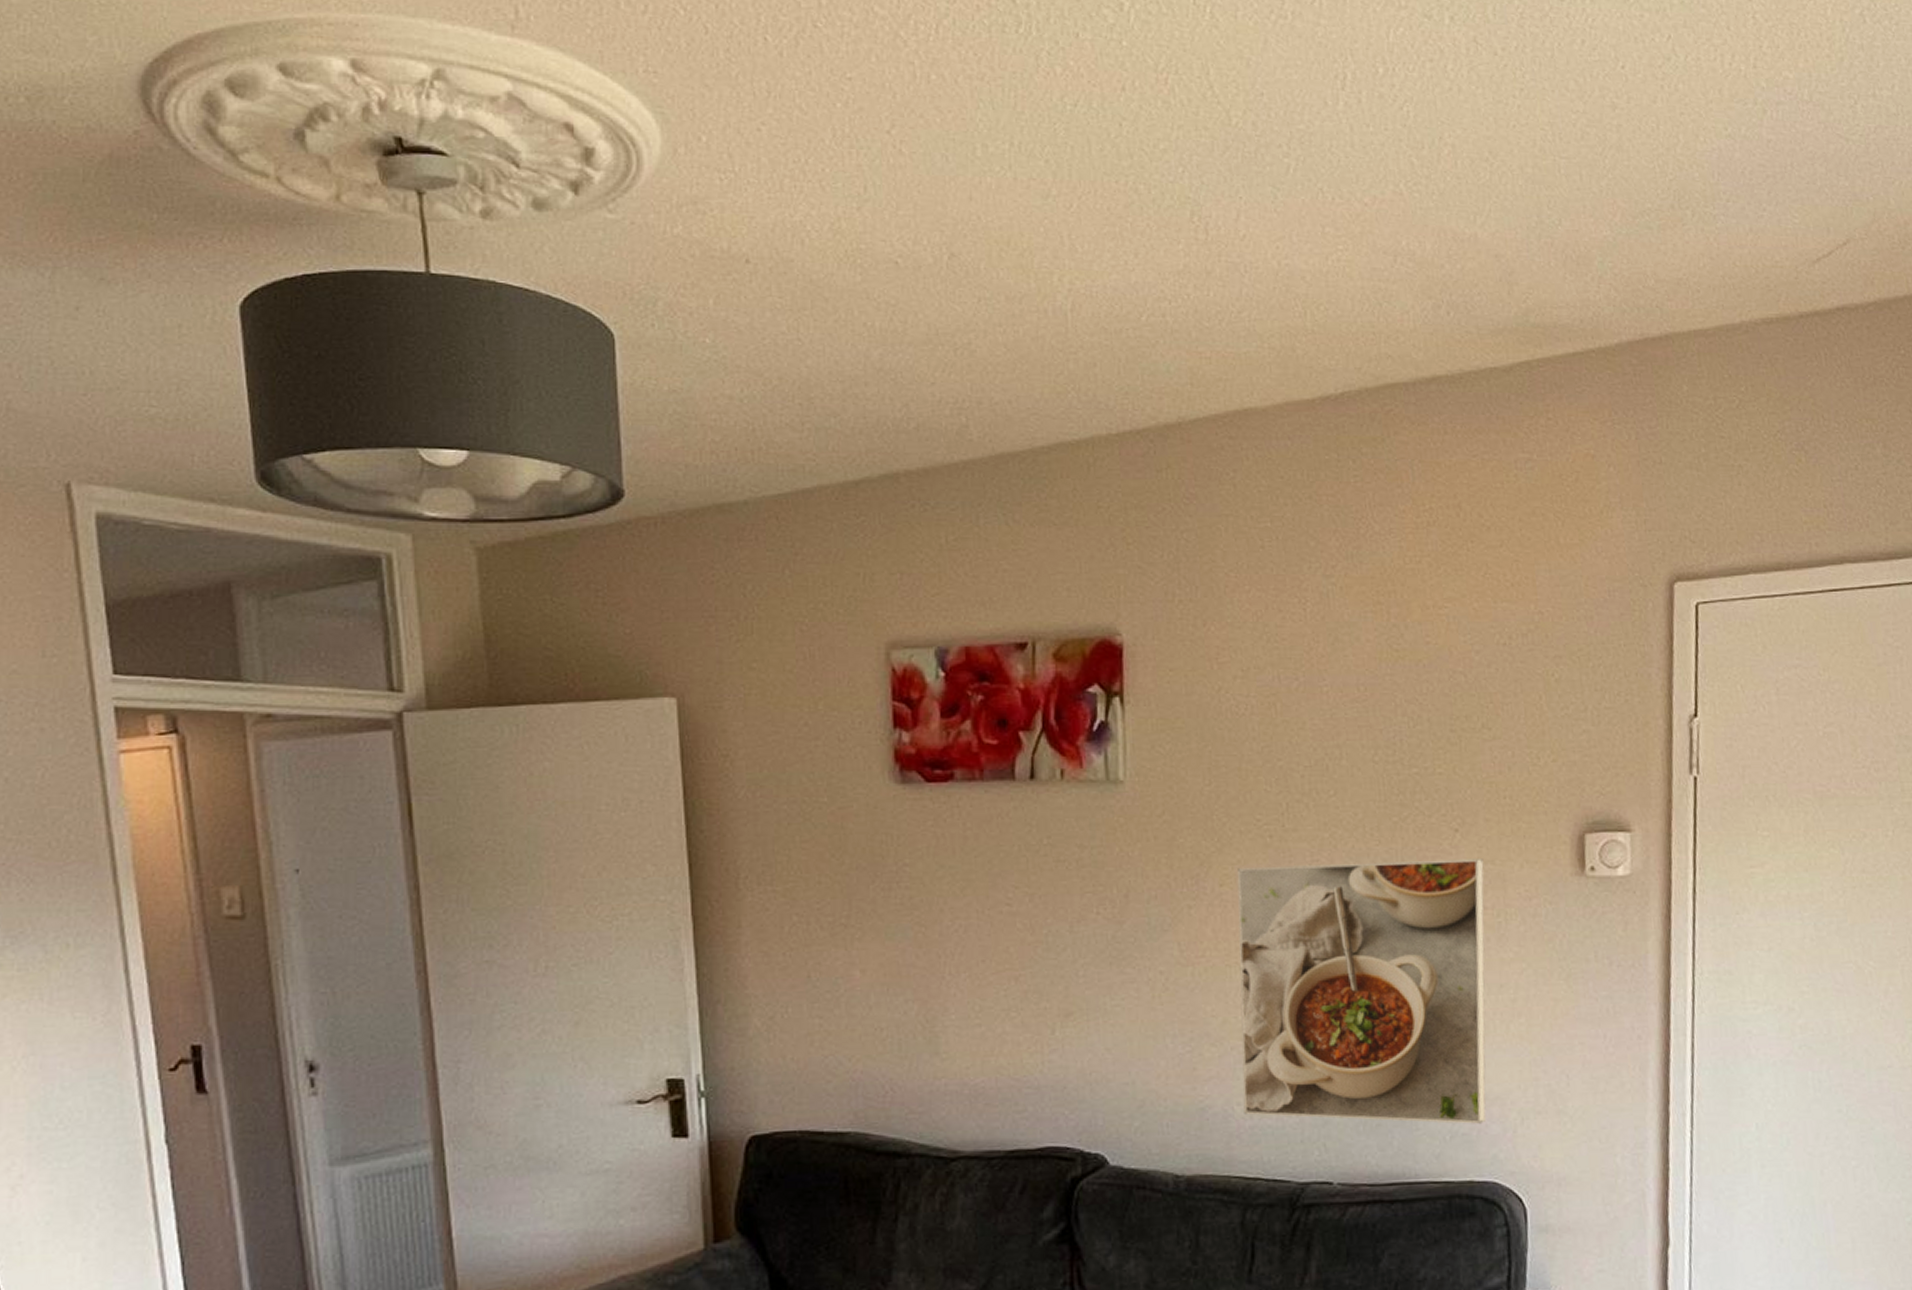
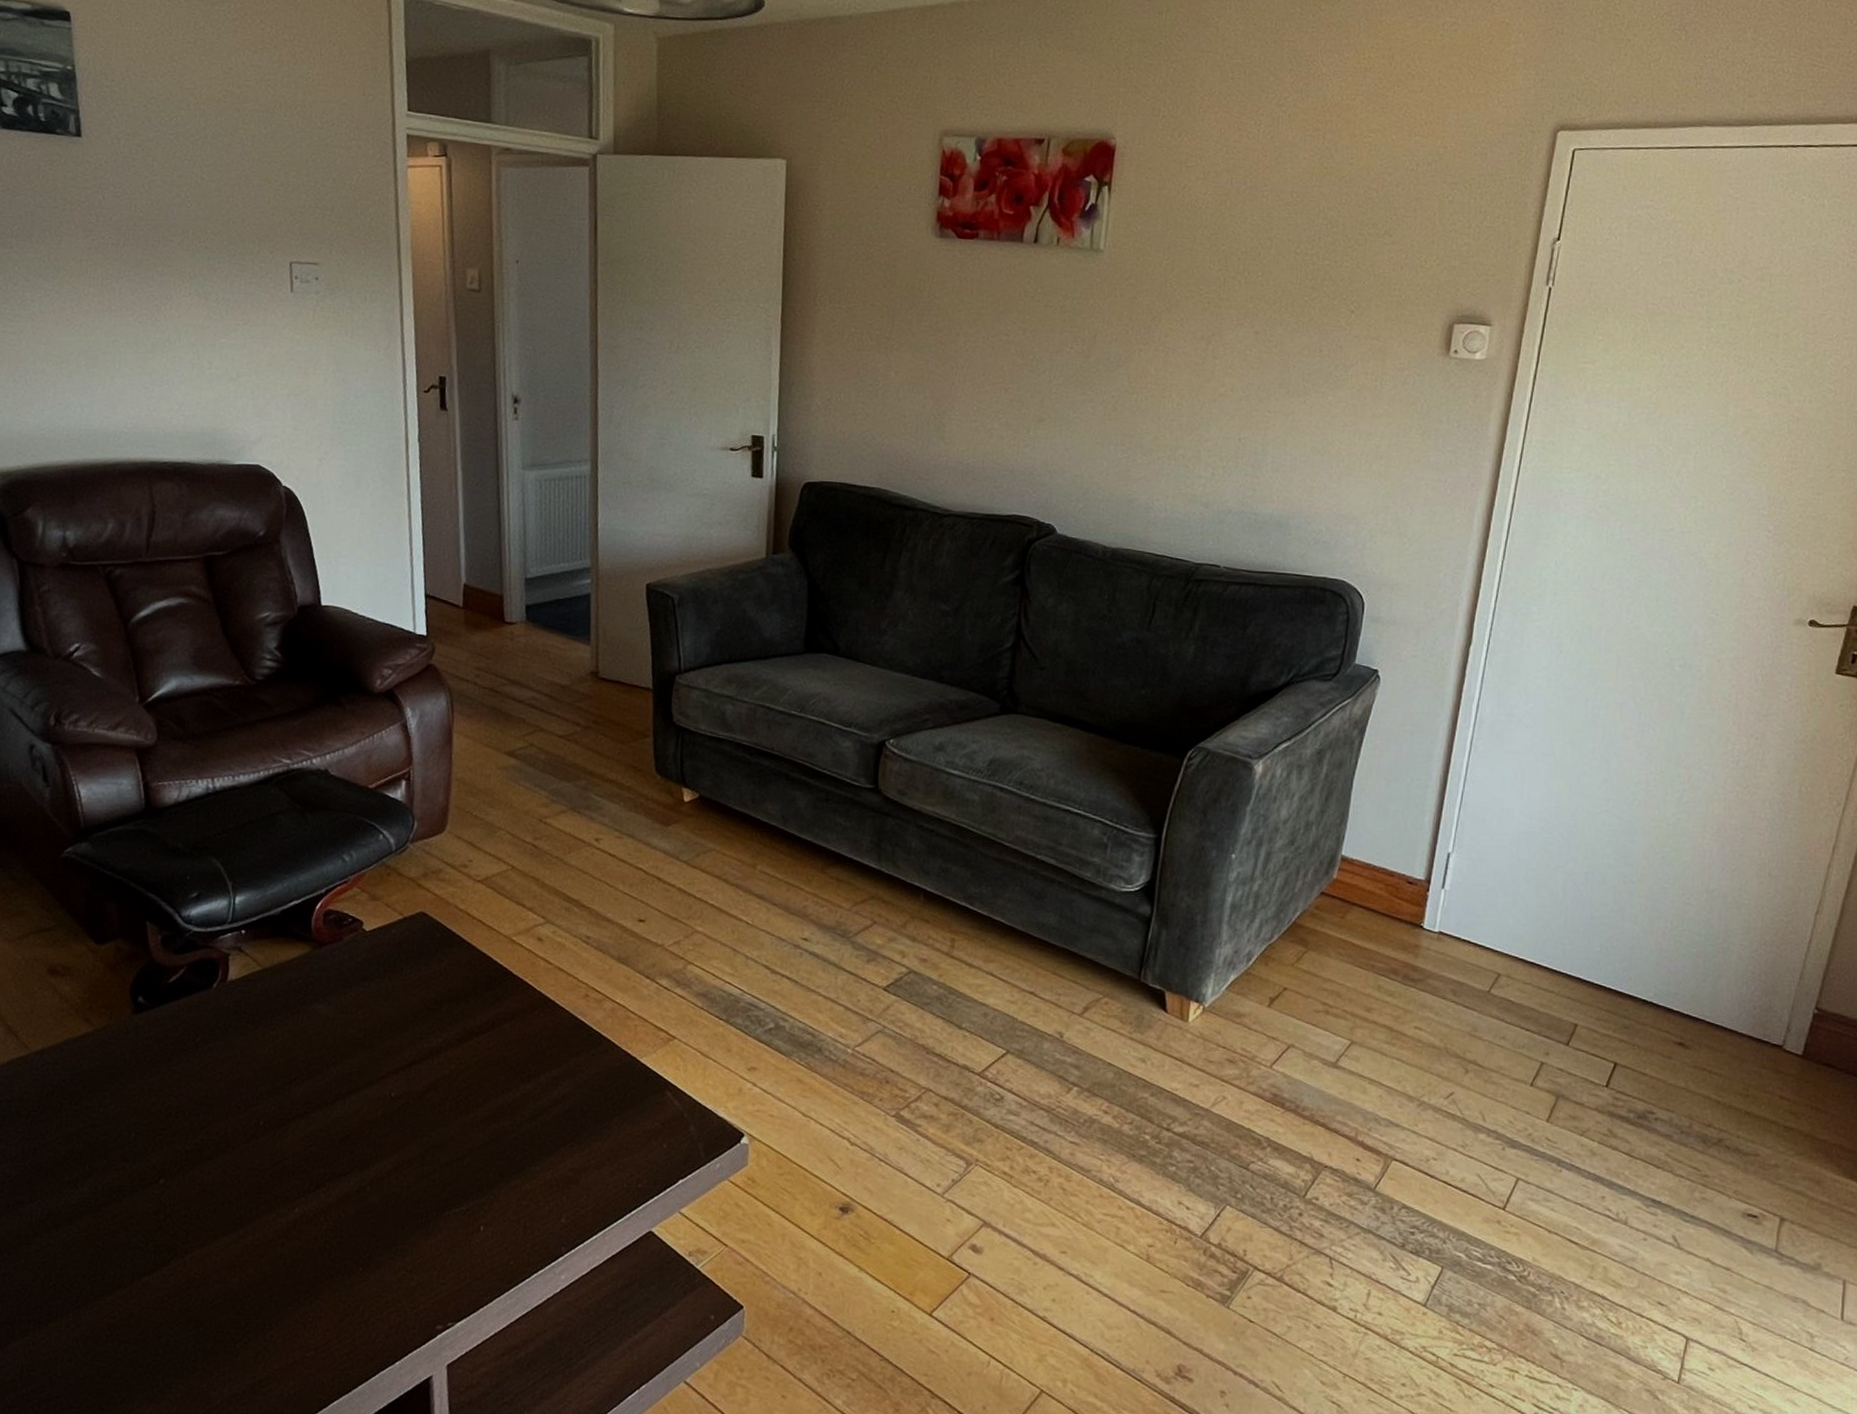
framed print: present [1236,859,1487,1124] -> none [1161,325,1371,536]

